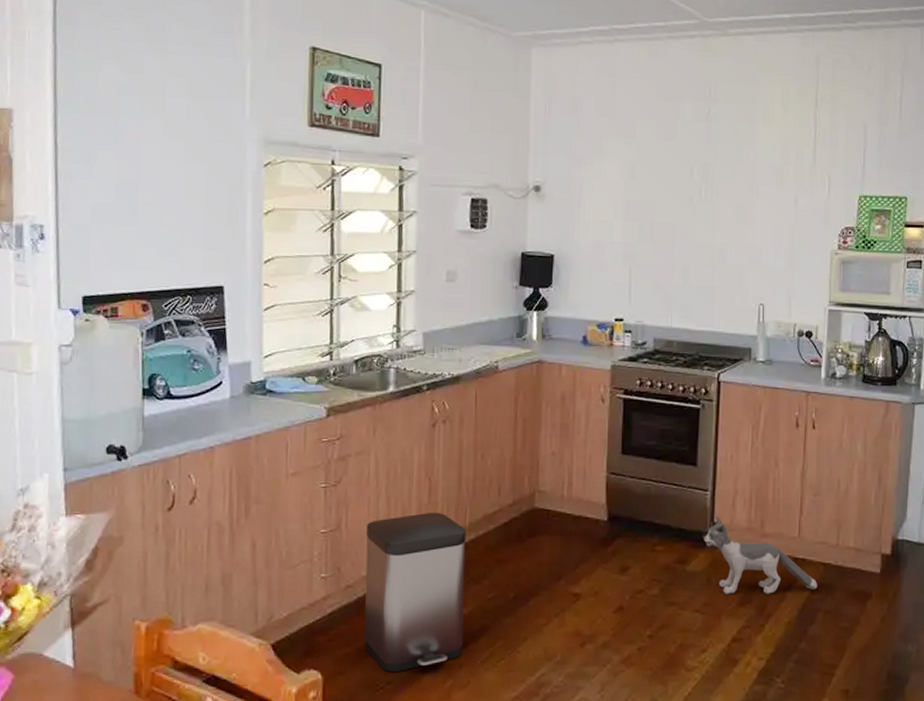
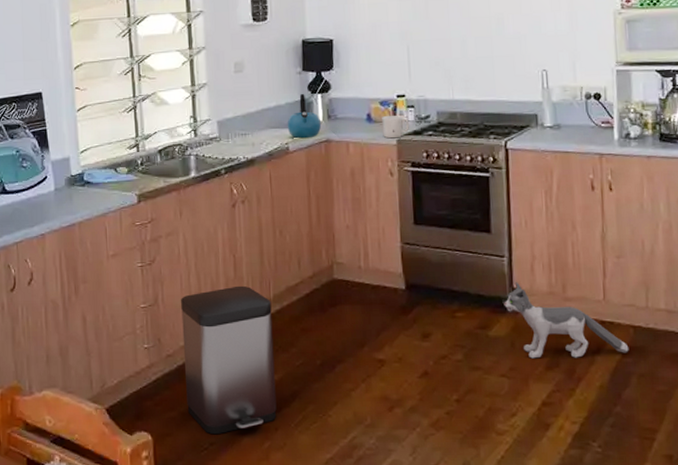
kettle: none [498,309,534,358] -> present [287,93,321,139]
mug: none [597,339,625,364] -> present [382,115,409,139]

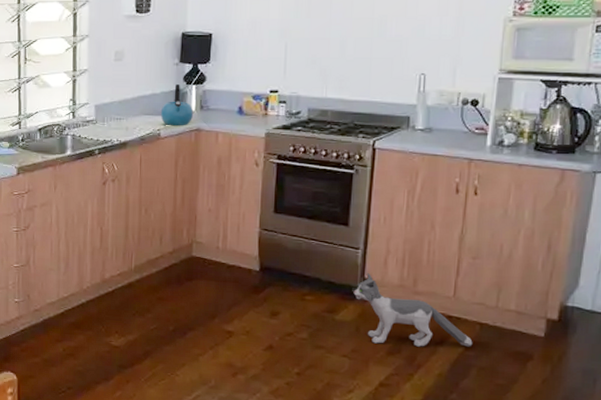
pedal bin: present [181,285,277,435] -> none [49,255,132,381]
mug: present [382,115,409,139] -> none [252,109,279,131]

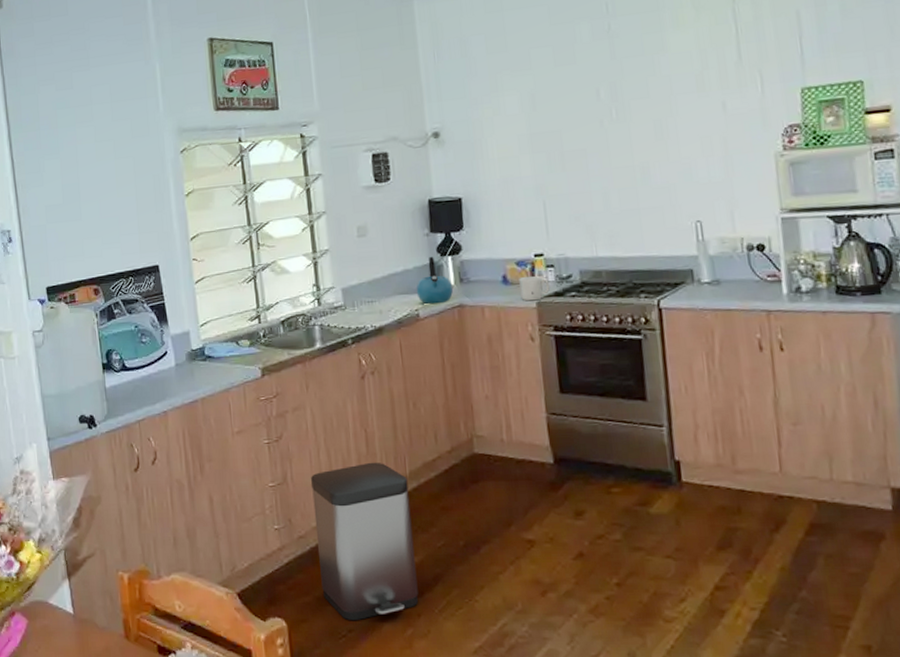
pedal bin: none [49,255,132,381] -> present [311,462,418,621]
mug: none [252,109,279,131] -> present [519,275,550,301]
cat: present [352,273,473,347] -> none [663,454,813,538]

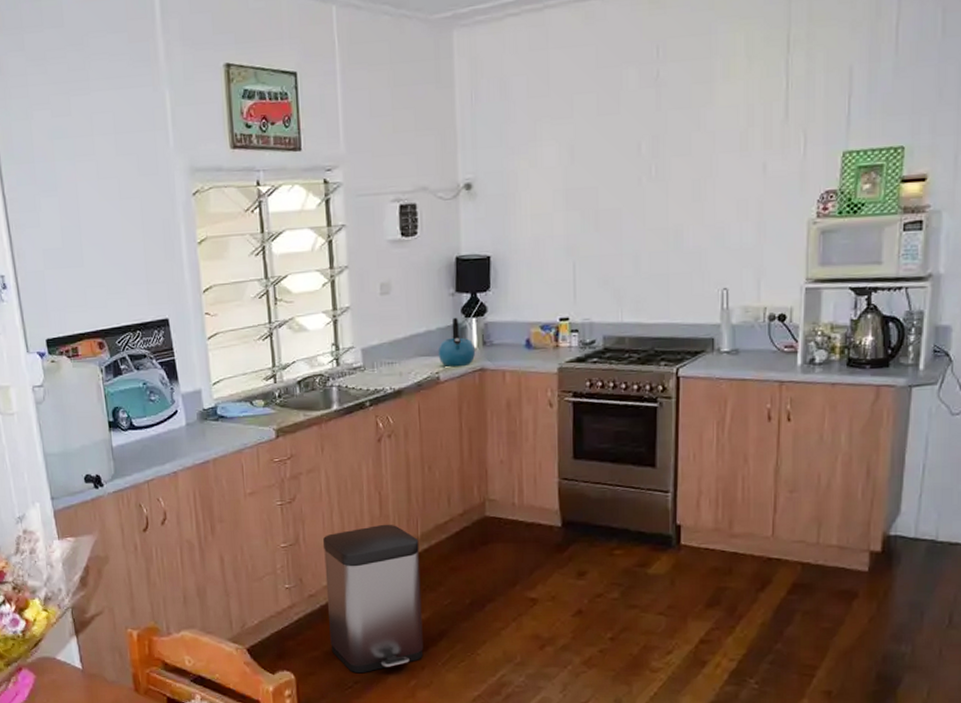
mug: present [519,275,550,301] -> none [542,340,572,367]

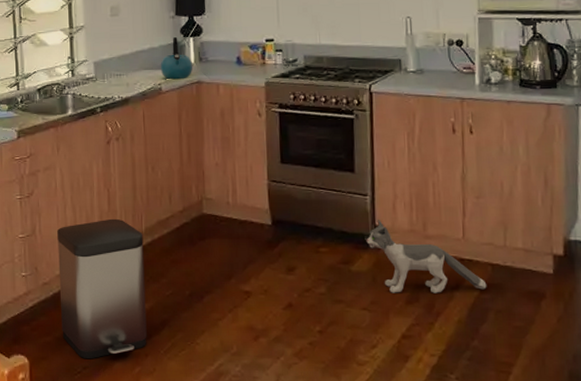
cat: none [664,518,795,597] -> present [365,220,487,293]

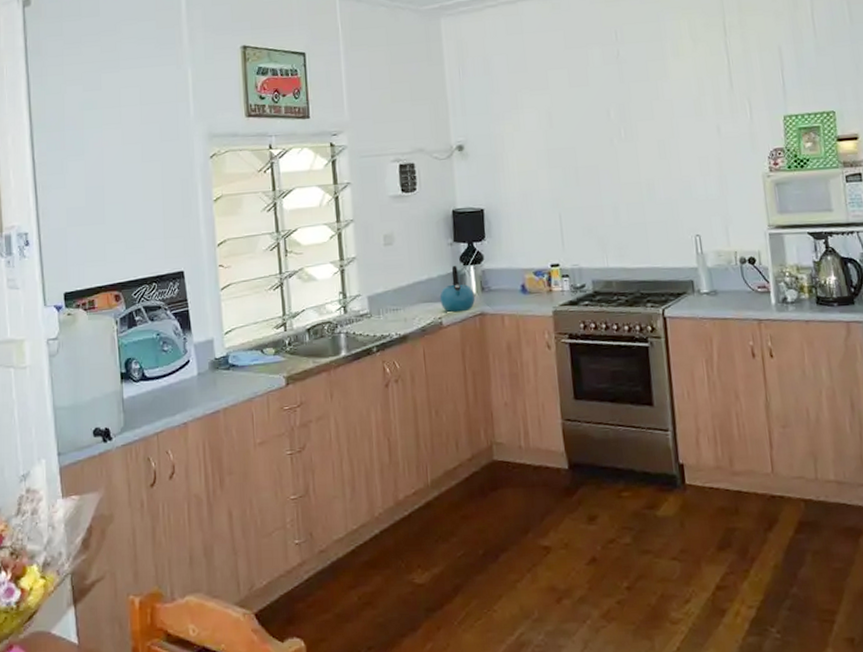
pedal bin: present [57,218,147,359] -> none [333,471,438,638]
cat: present [365,220,487,293] -> none [669,457,802,539]

